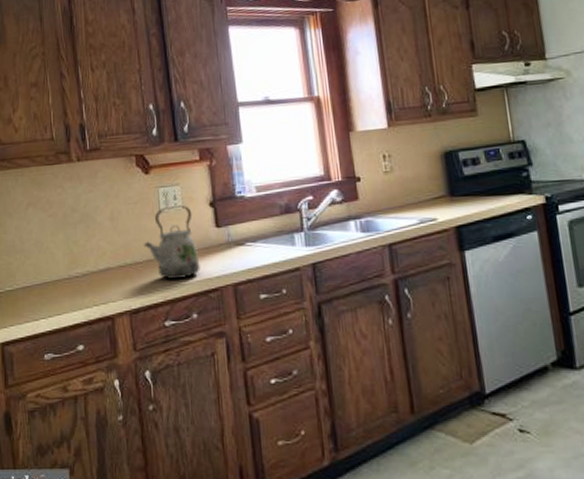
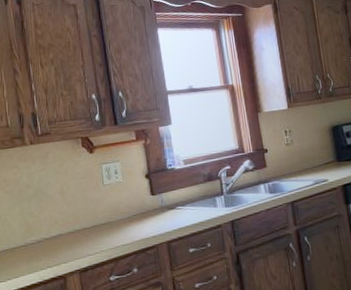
kettle: present [143,205,200,279] -> none [90,178,139,241]

